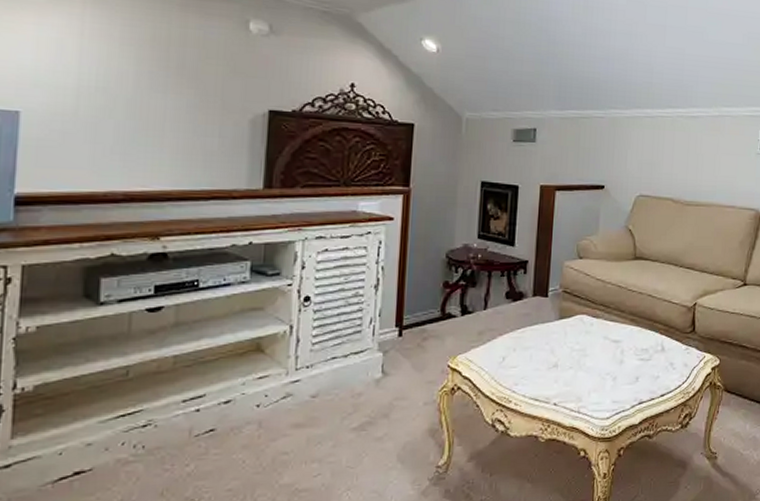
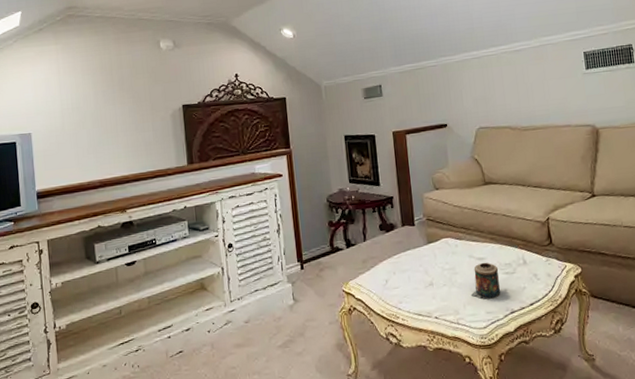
candle: none [598,345,634,387] -> present [470,262,500,299]

